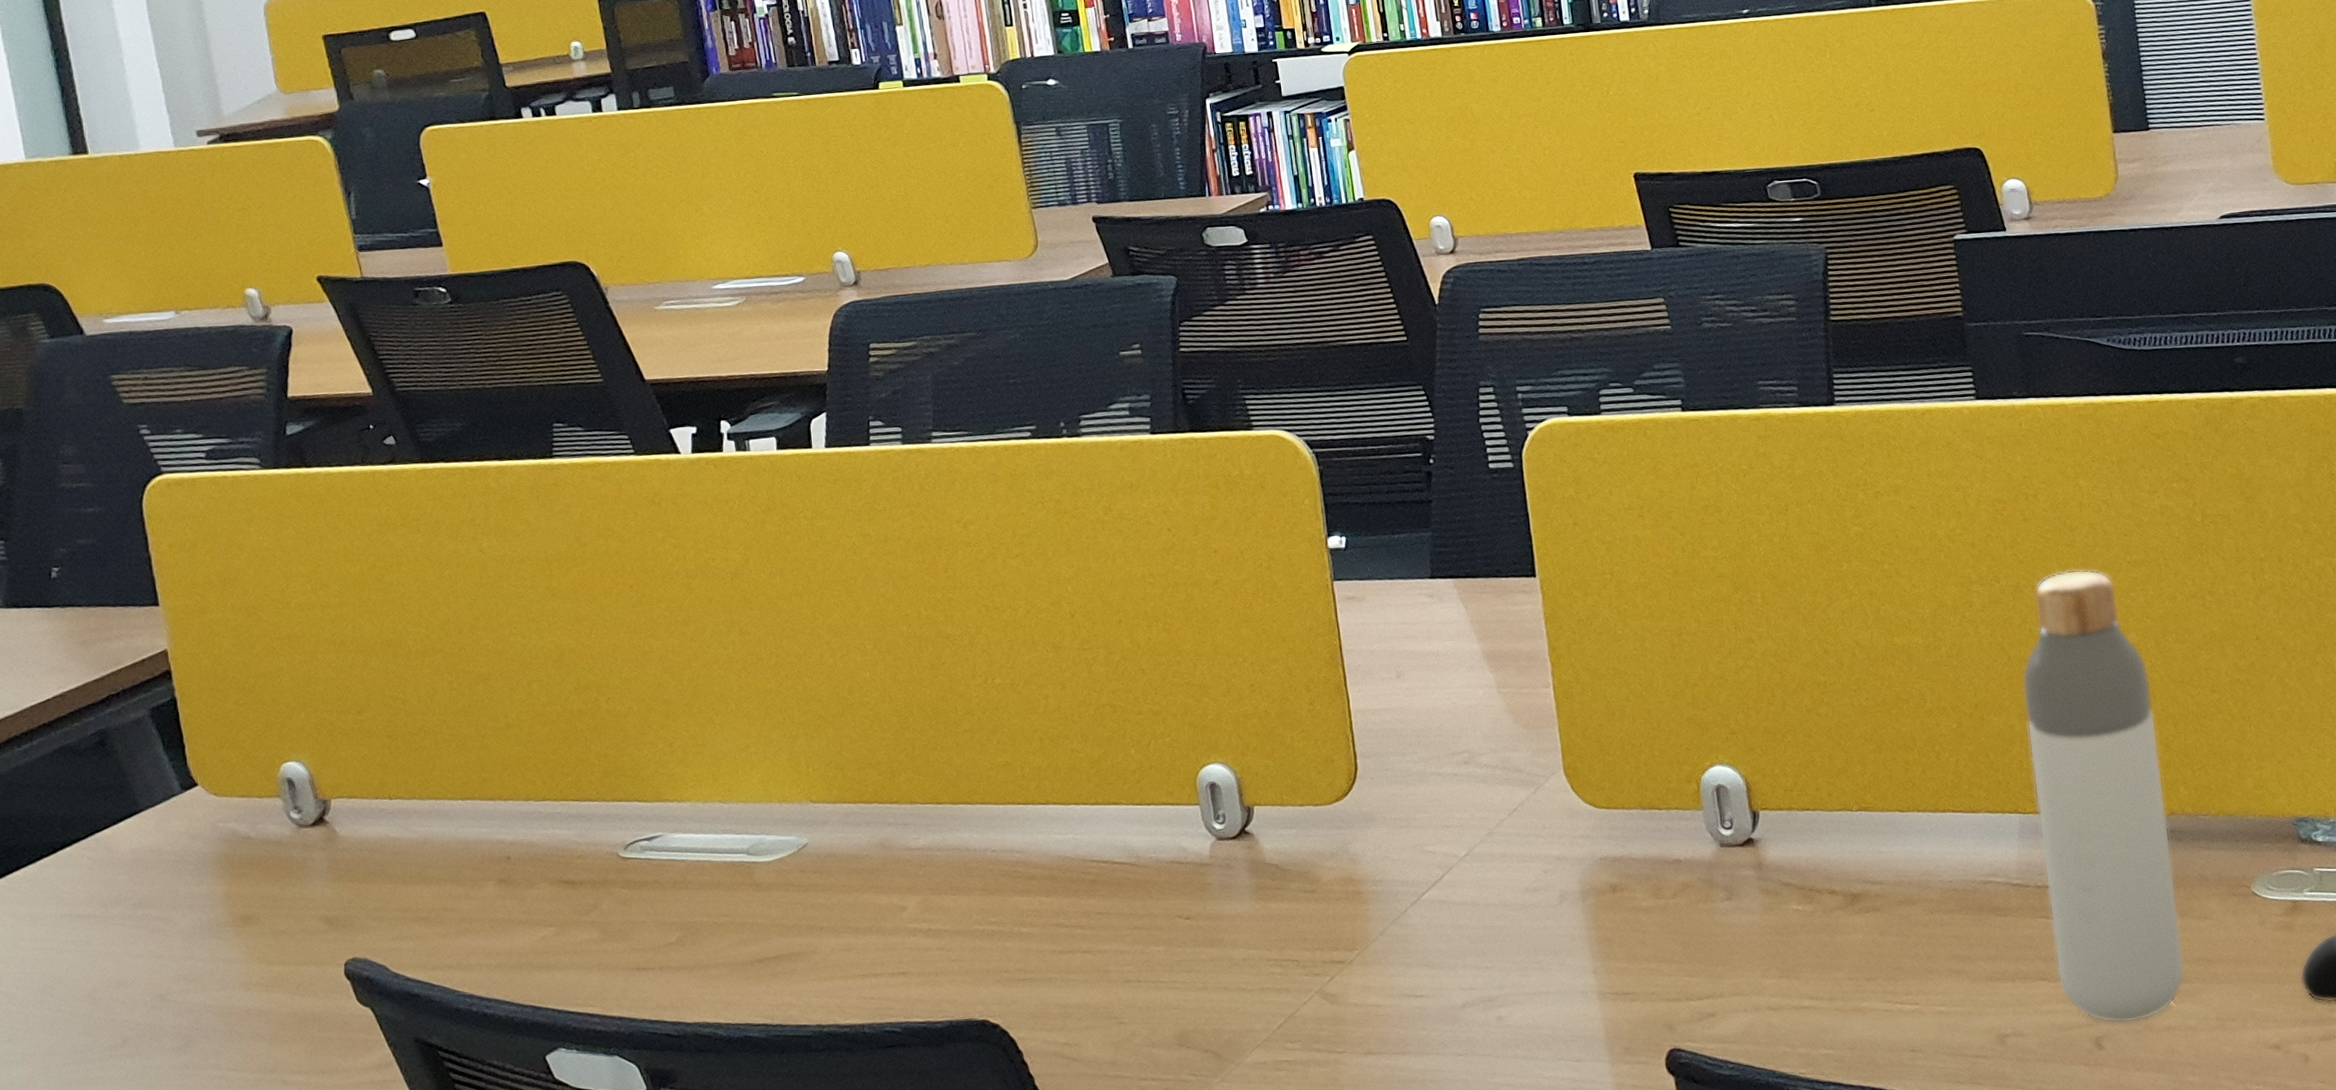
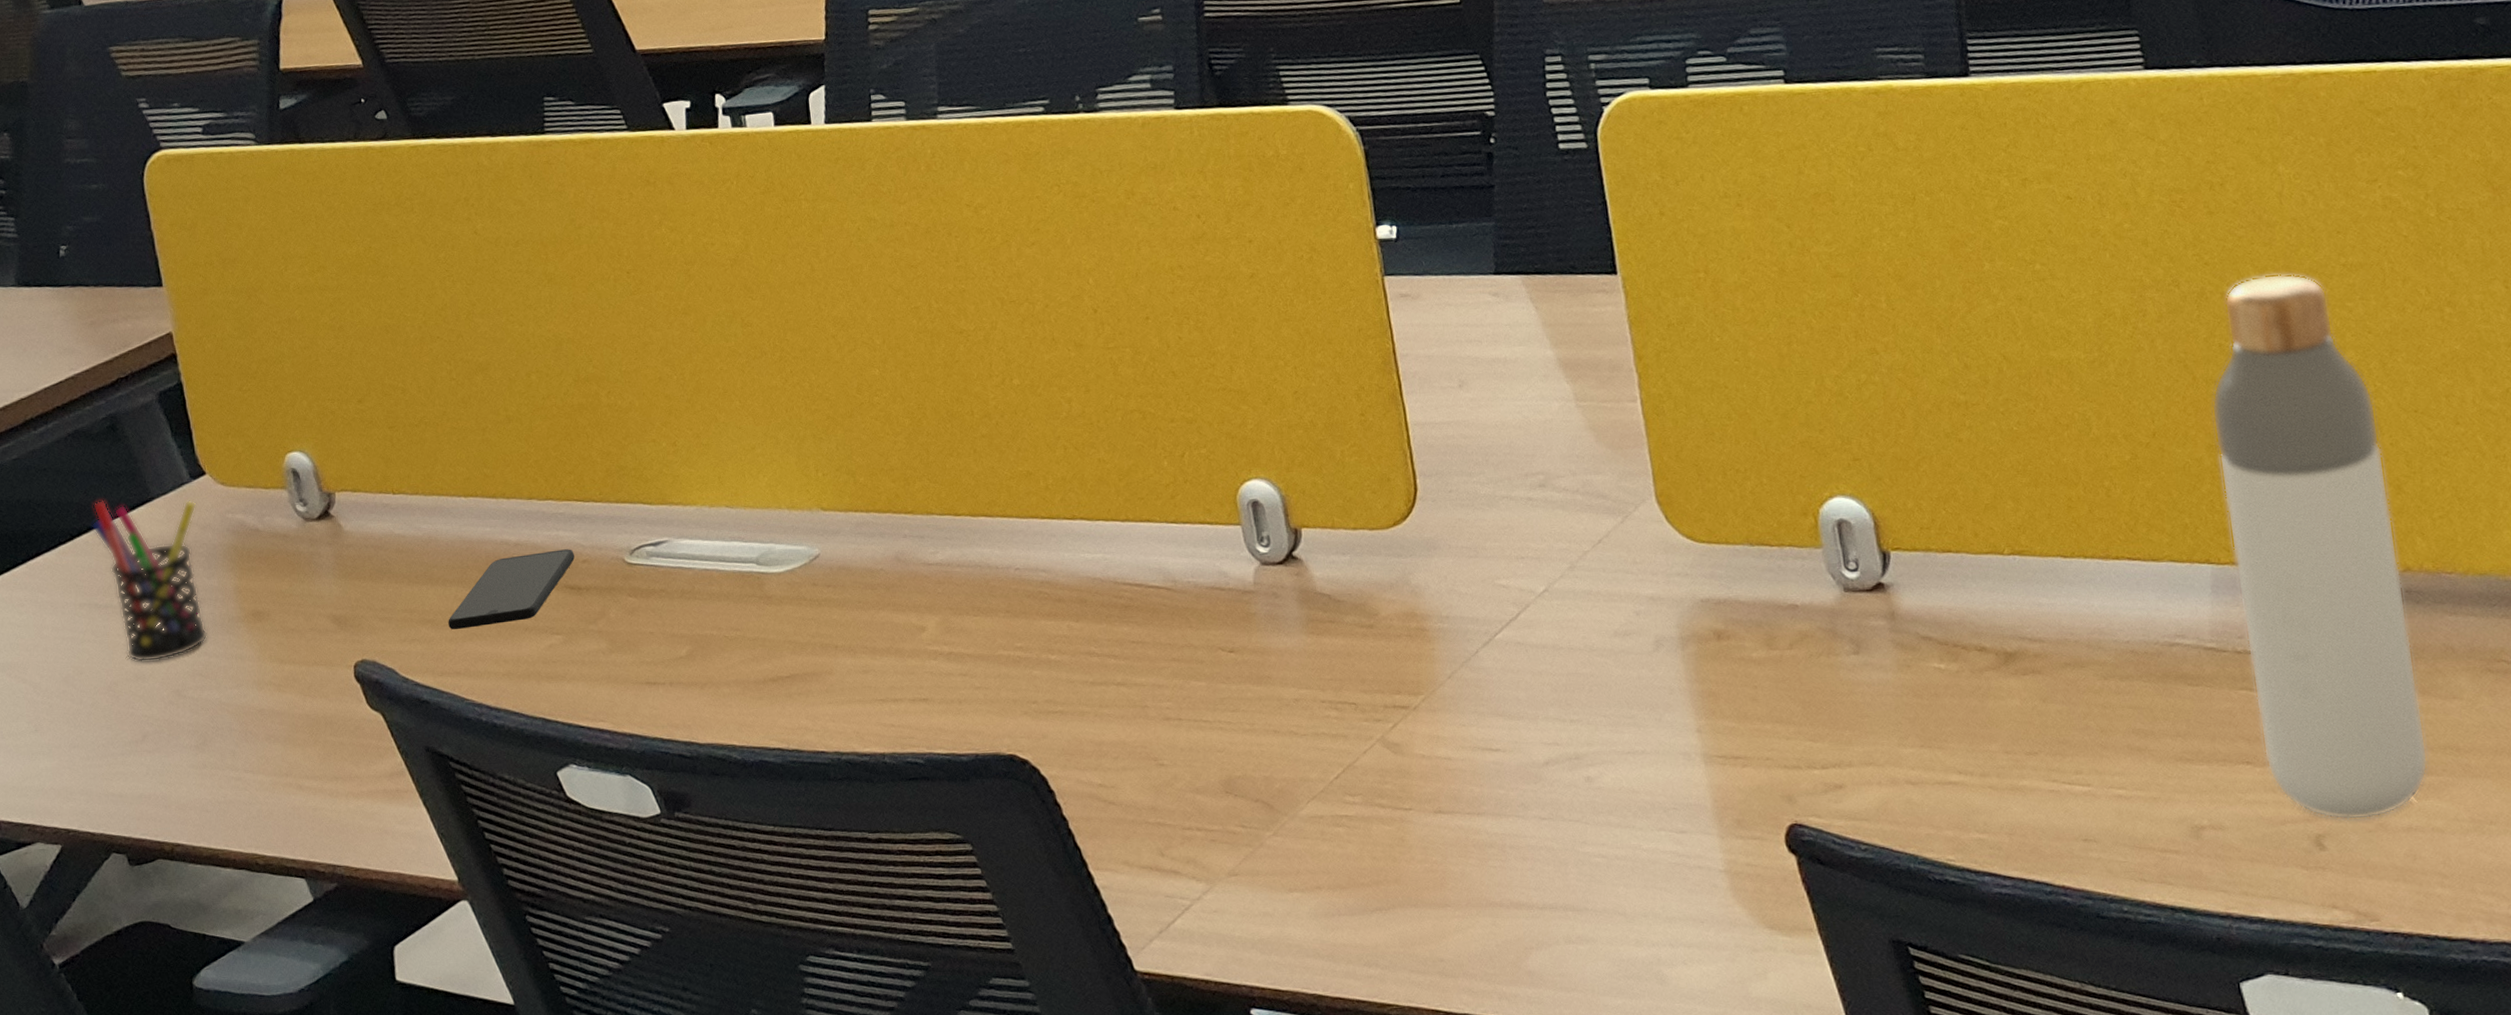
pen holder: none [75,811,195,970] -> present [91,500,208,663]
smartphone: none [441,846,570,926] -> present [448,549,575,629]

